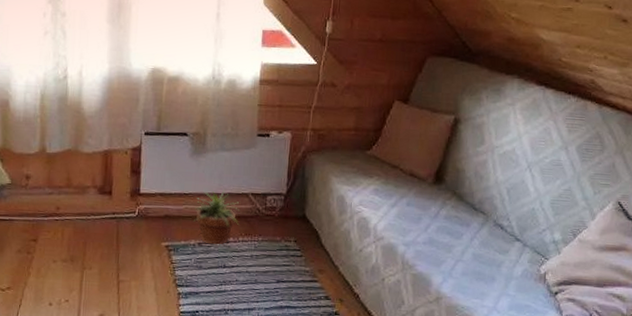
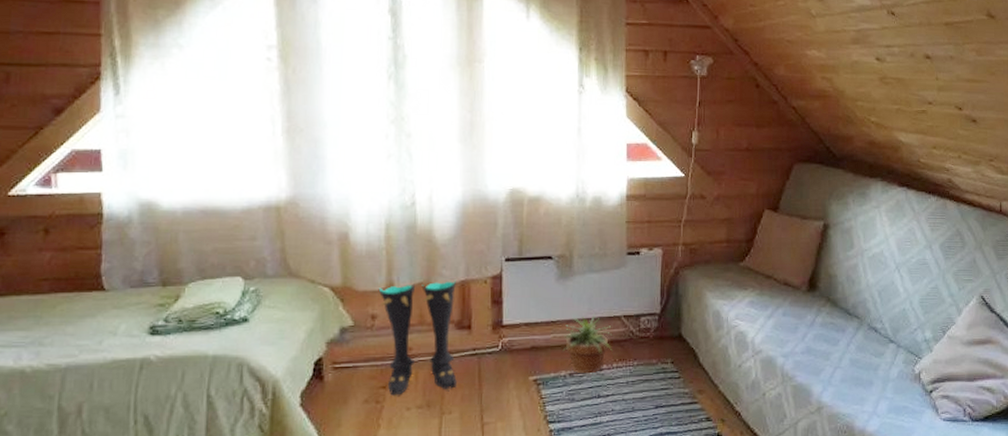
boots: none [32,149,100,249] -> present [378,279,457,396]

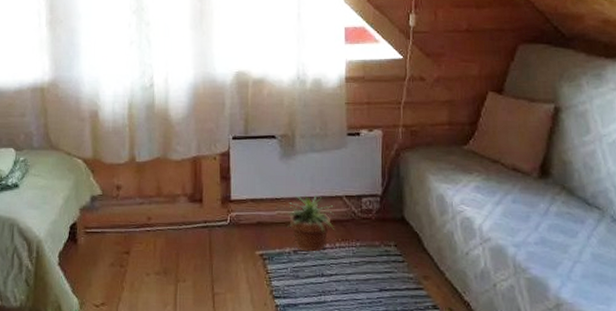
boots: present [378,279,457,396] -> none [122,155,190,261]

